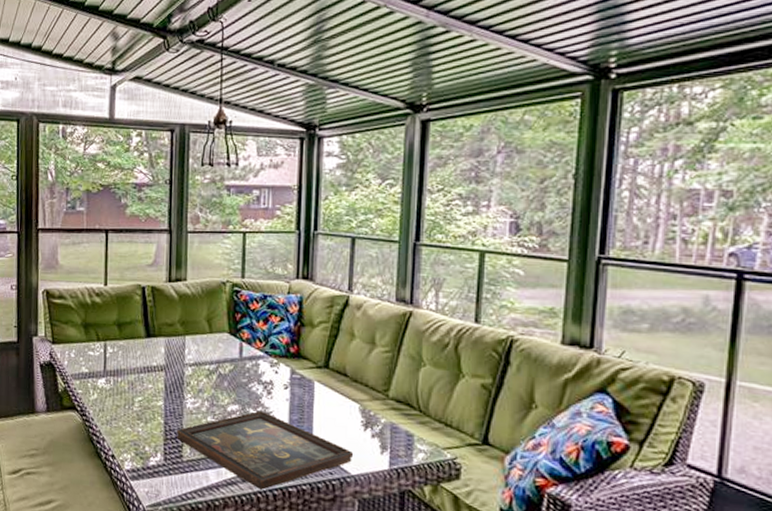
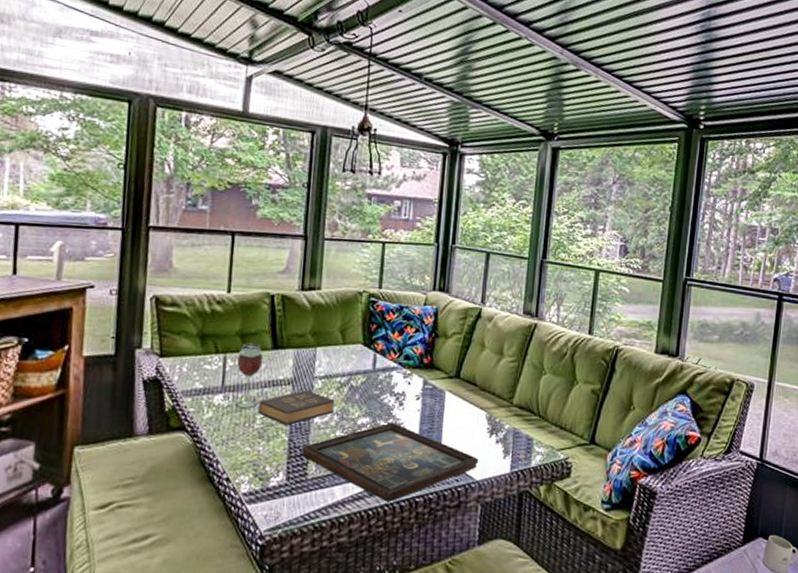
wineglass: none [116,331,138,392] -> present [236,343,264,408]
hardback book: none [136,376,205,409] -> present [258,390,335,425]

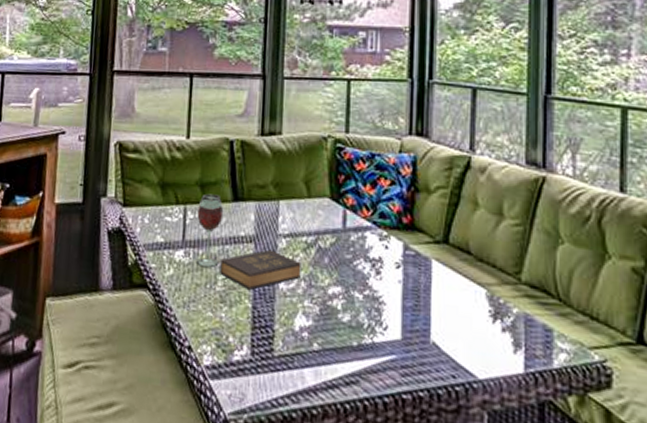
decorative tray: present [302,422,479,502] -> none [267,294,481,396]

